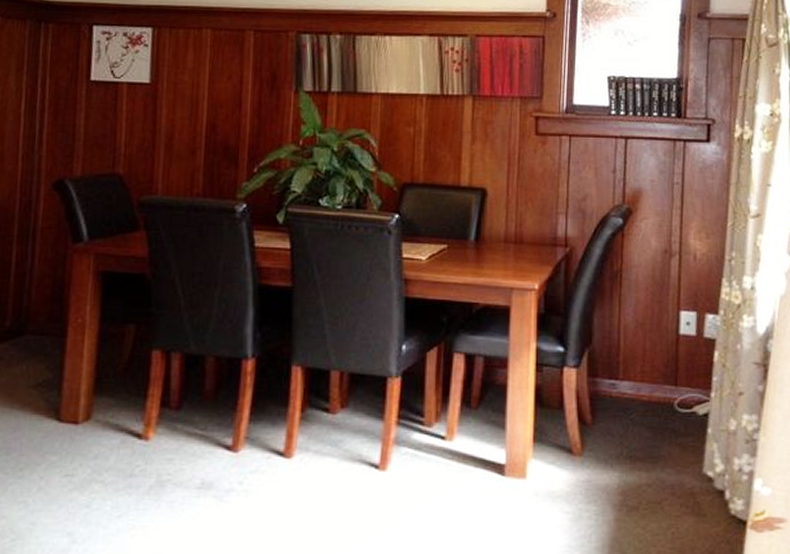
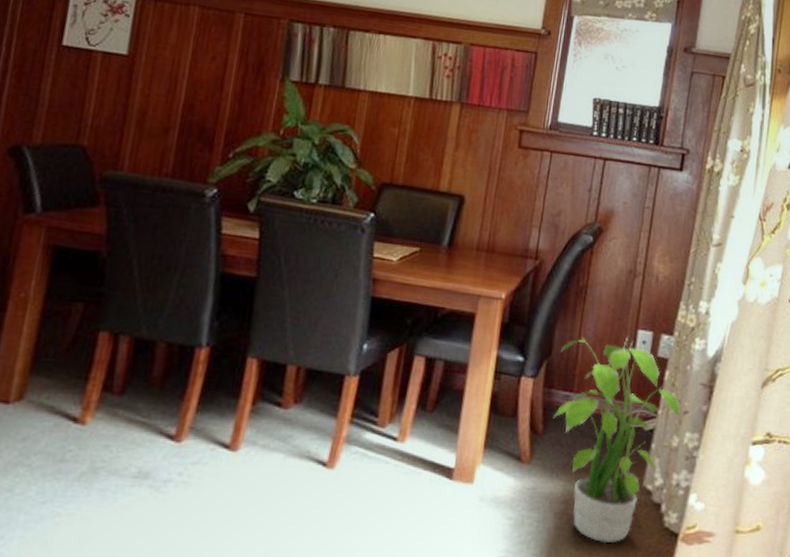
potted plant: none [600,318,736,535] -> present [552,336,681,544]

